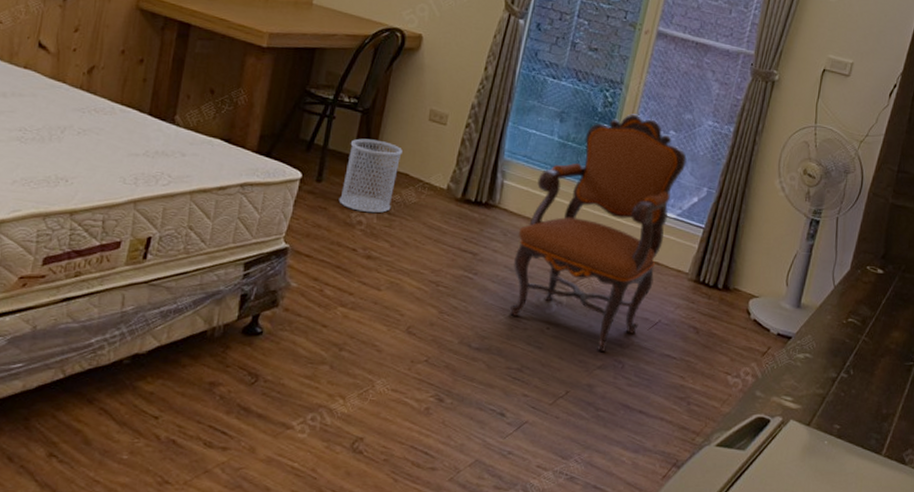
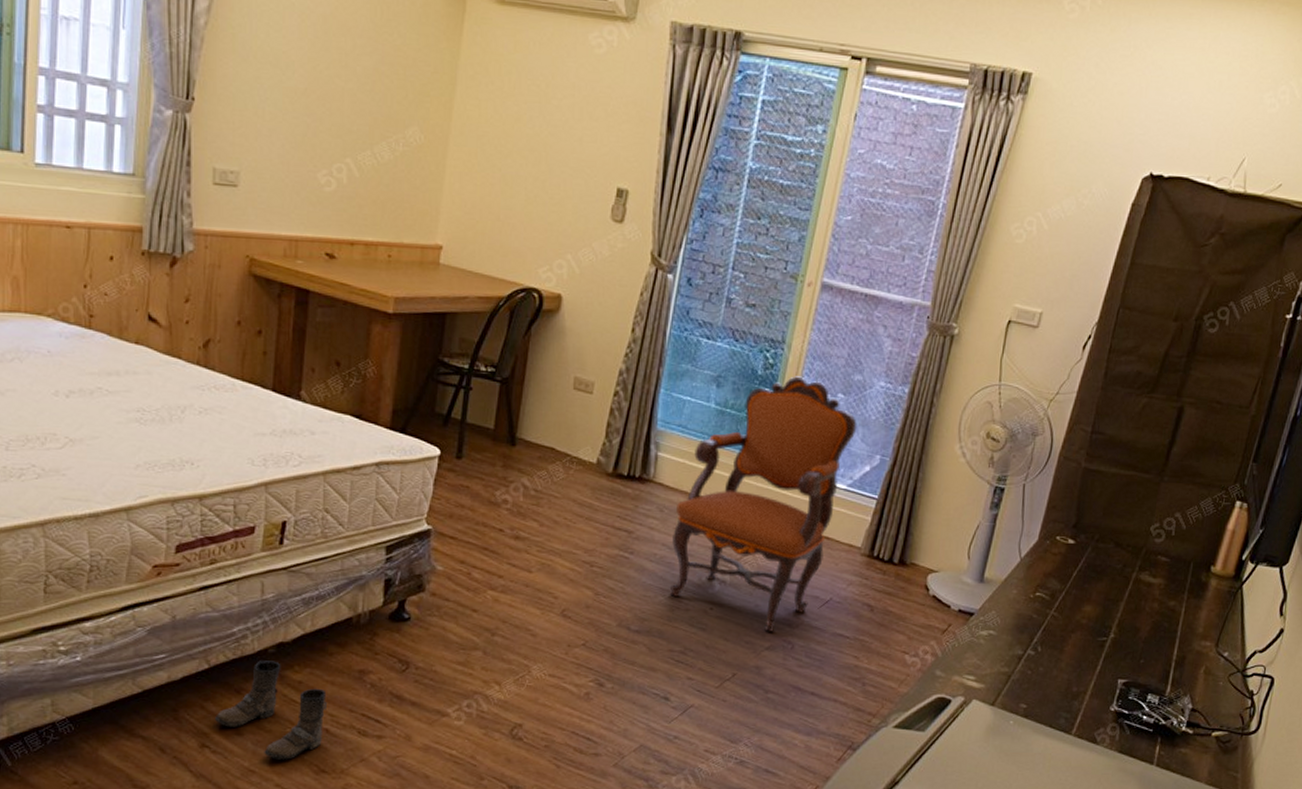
boots: none [65,371,177,470] -> present [215,660,328,760]
wastebasket: present [338,138,402,214] -> none [481,410,547,491]

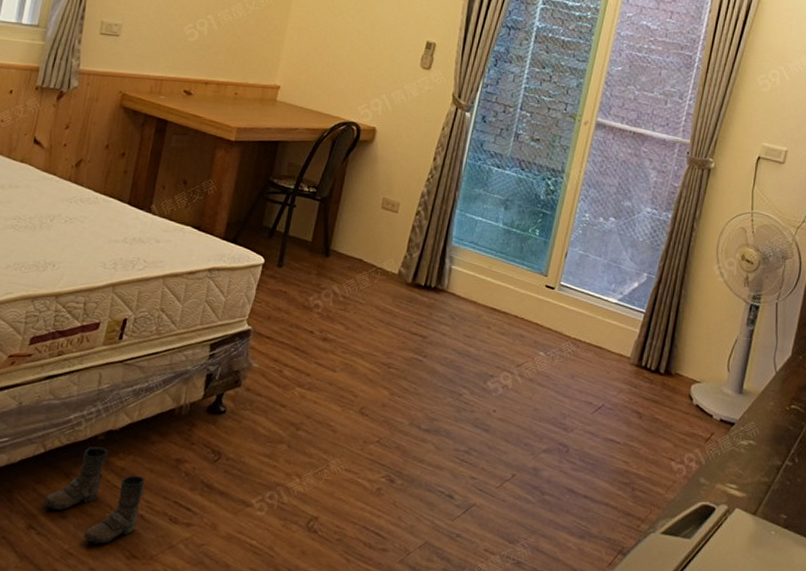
armchair: present [670,376,857,632] -> none [458,201,627,435]

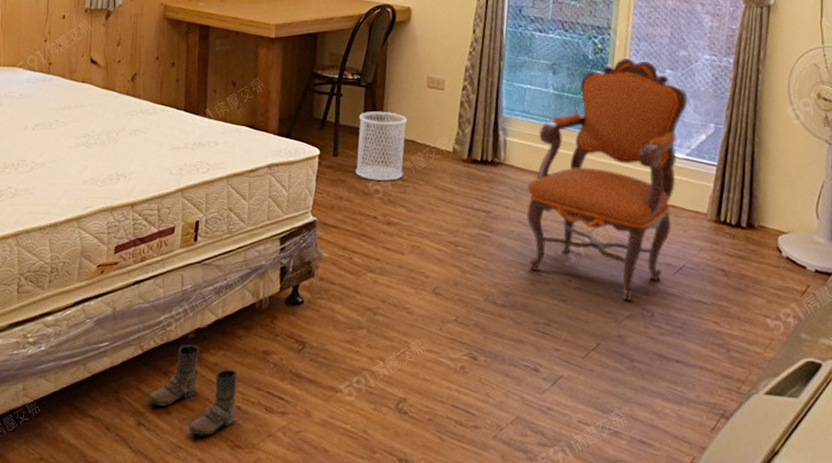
wastebasket: none [298,225,357,297] -> present [355,111,407,181]
armchair: none [458,201,627,435] -> present [527,57,688,301]

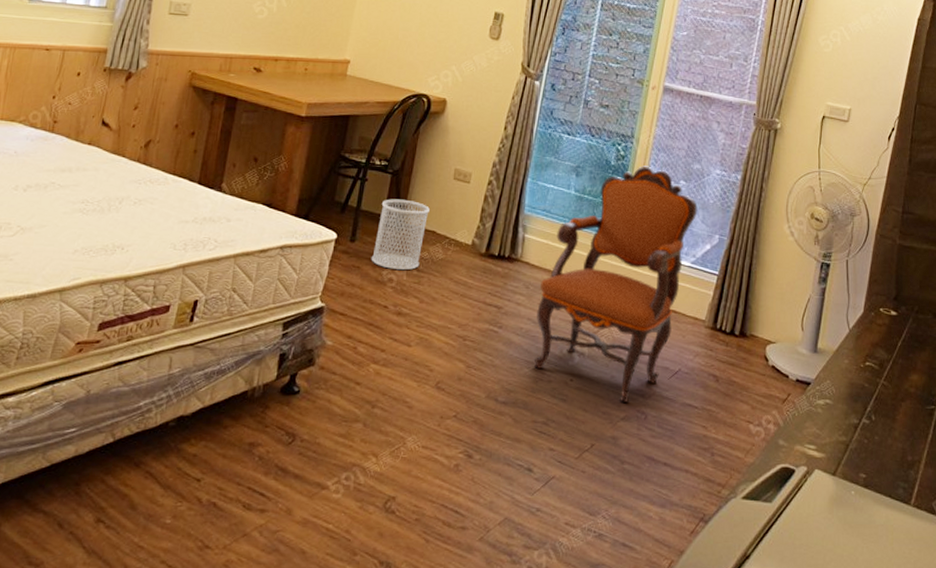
boots: present [148,345,239,436] -> none [113,434,218,535]

